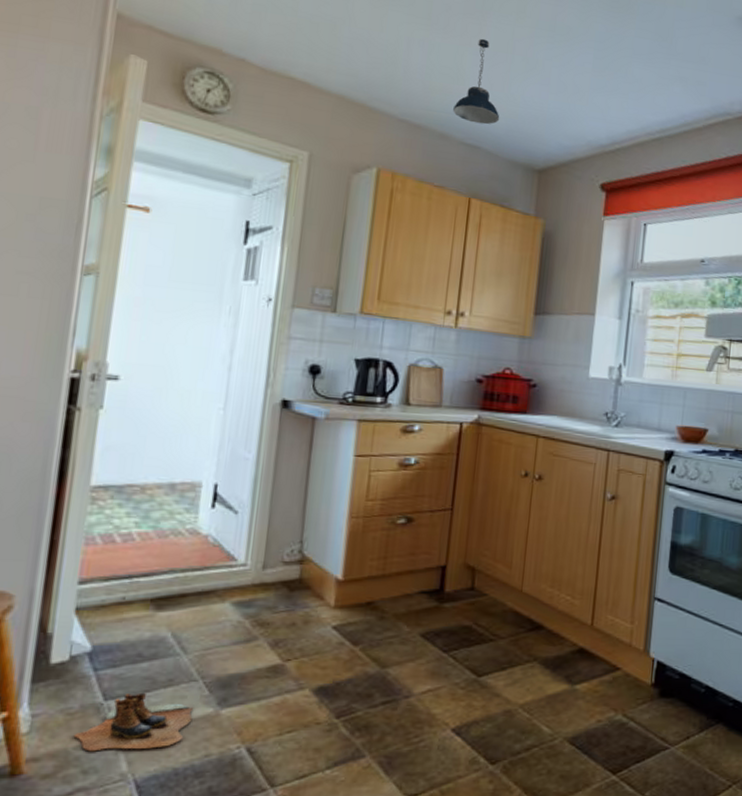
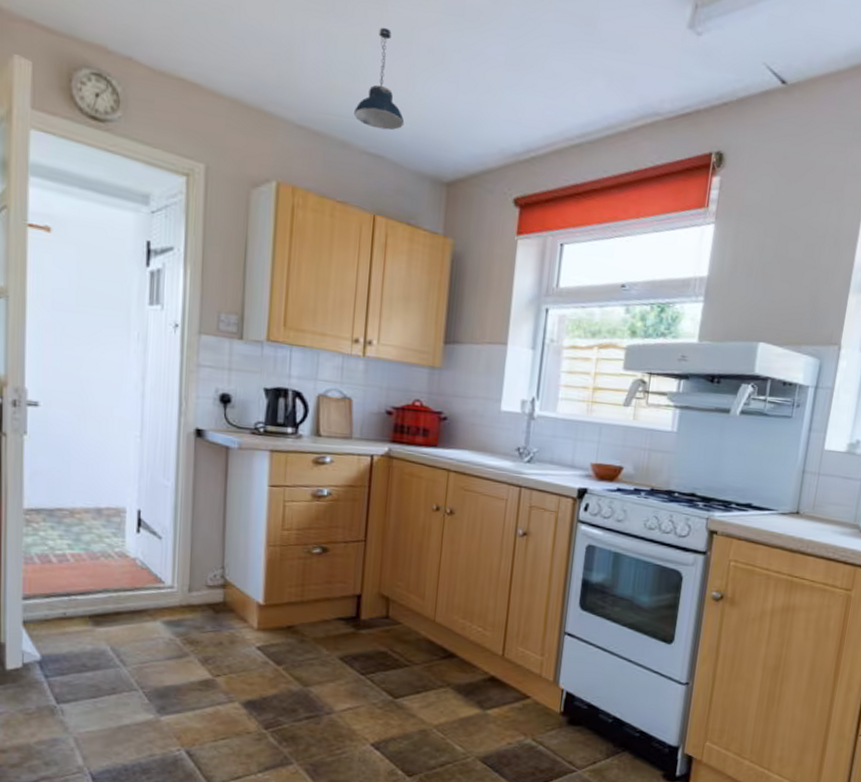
boots: present [73,692,194,752] -> none [33,698,136,747]

